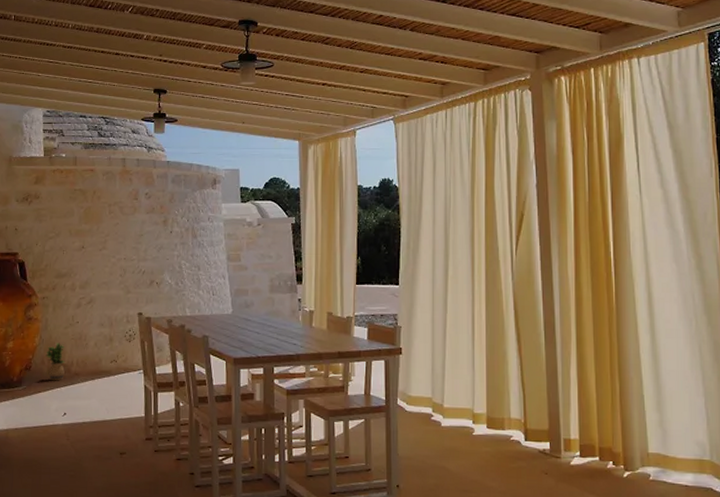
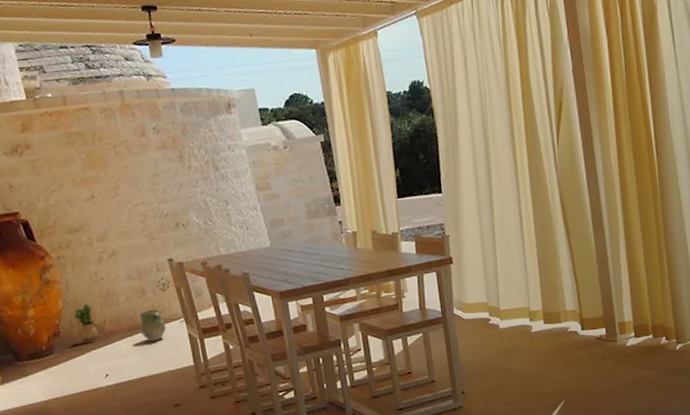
ceramic jug: none [101,357,126,388] -> present [138,308,167,342]

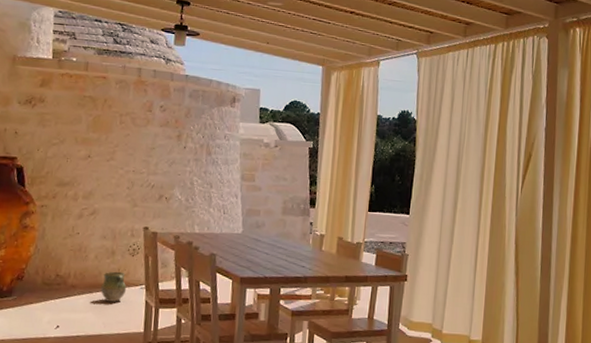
potted plant: present [73,303,99,344] -> none [40,253,62,293]

